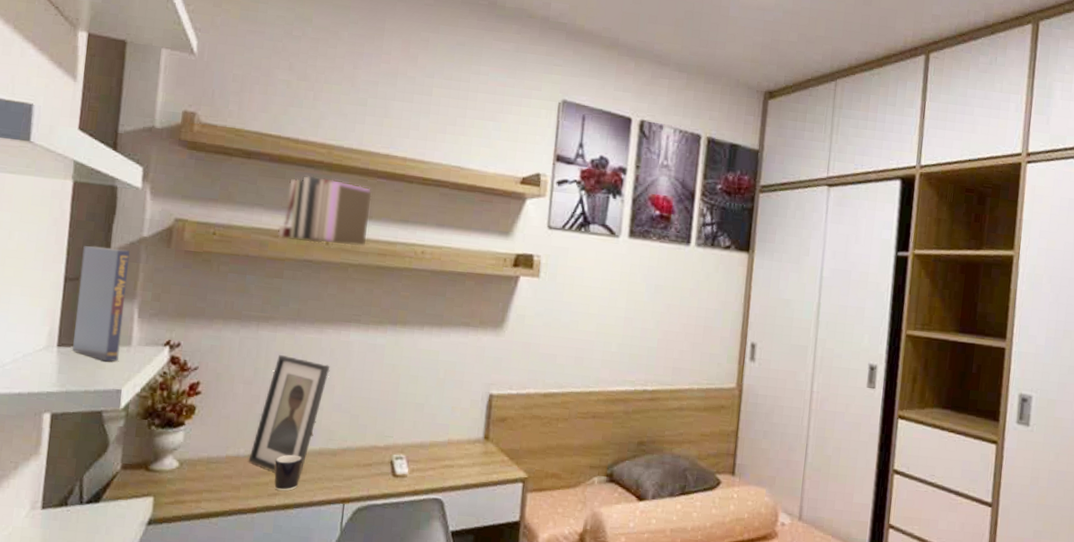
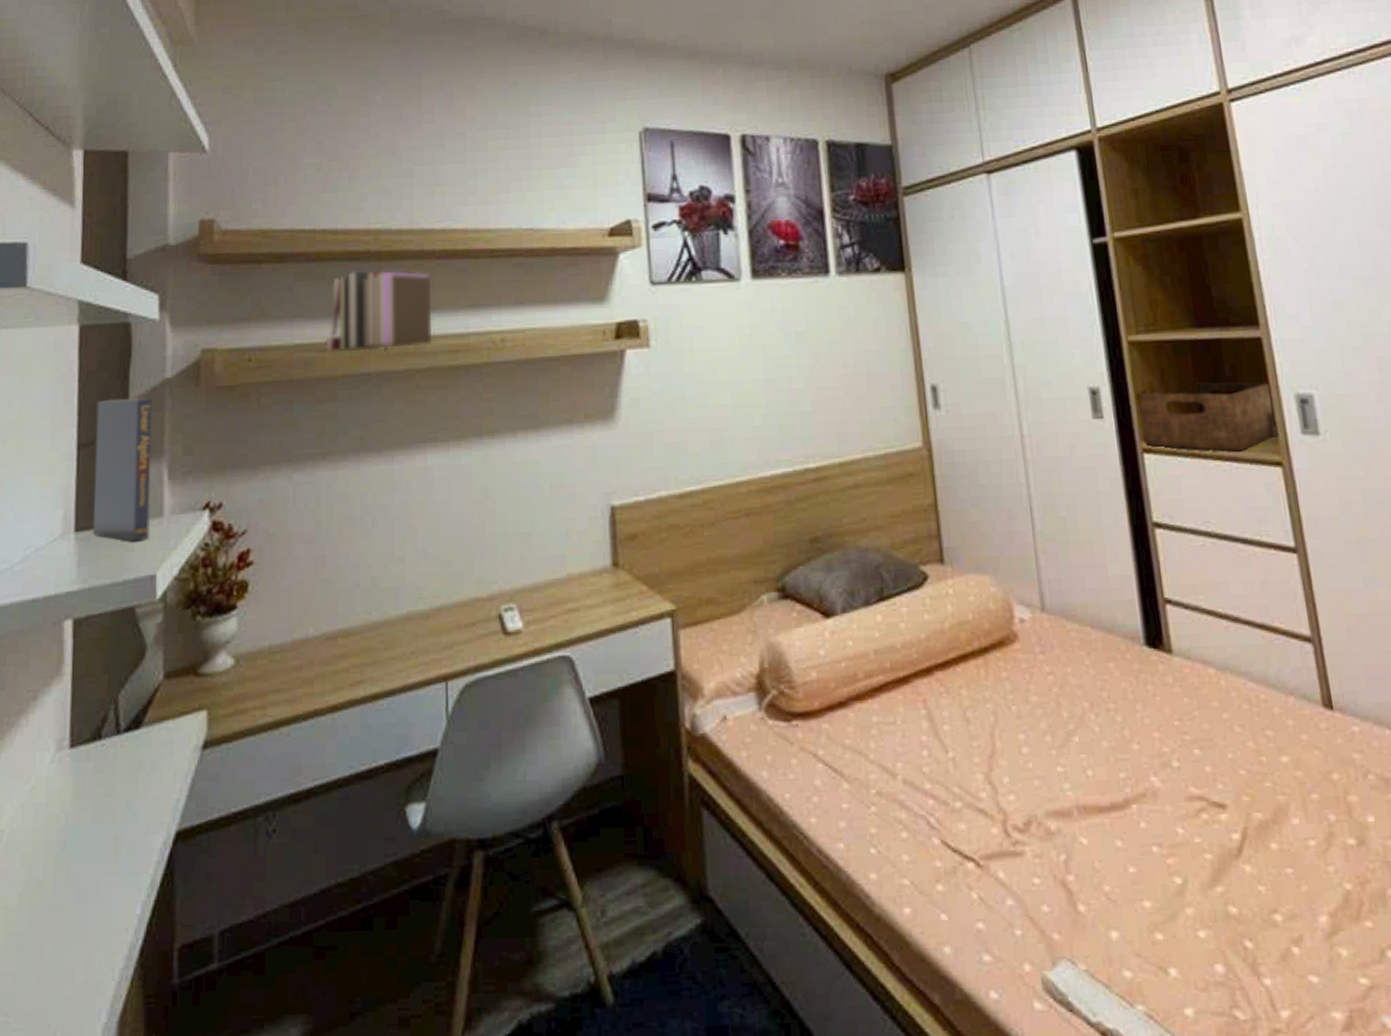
picture frame: present [248,355,330,479] -> none [320,498,408,657]
mug: present [274,454,303,492] -> none [353,625,388,677]
storage basket: none [902,373,1002,429] -> present [1139,382,1278,452]

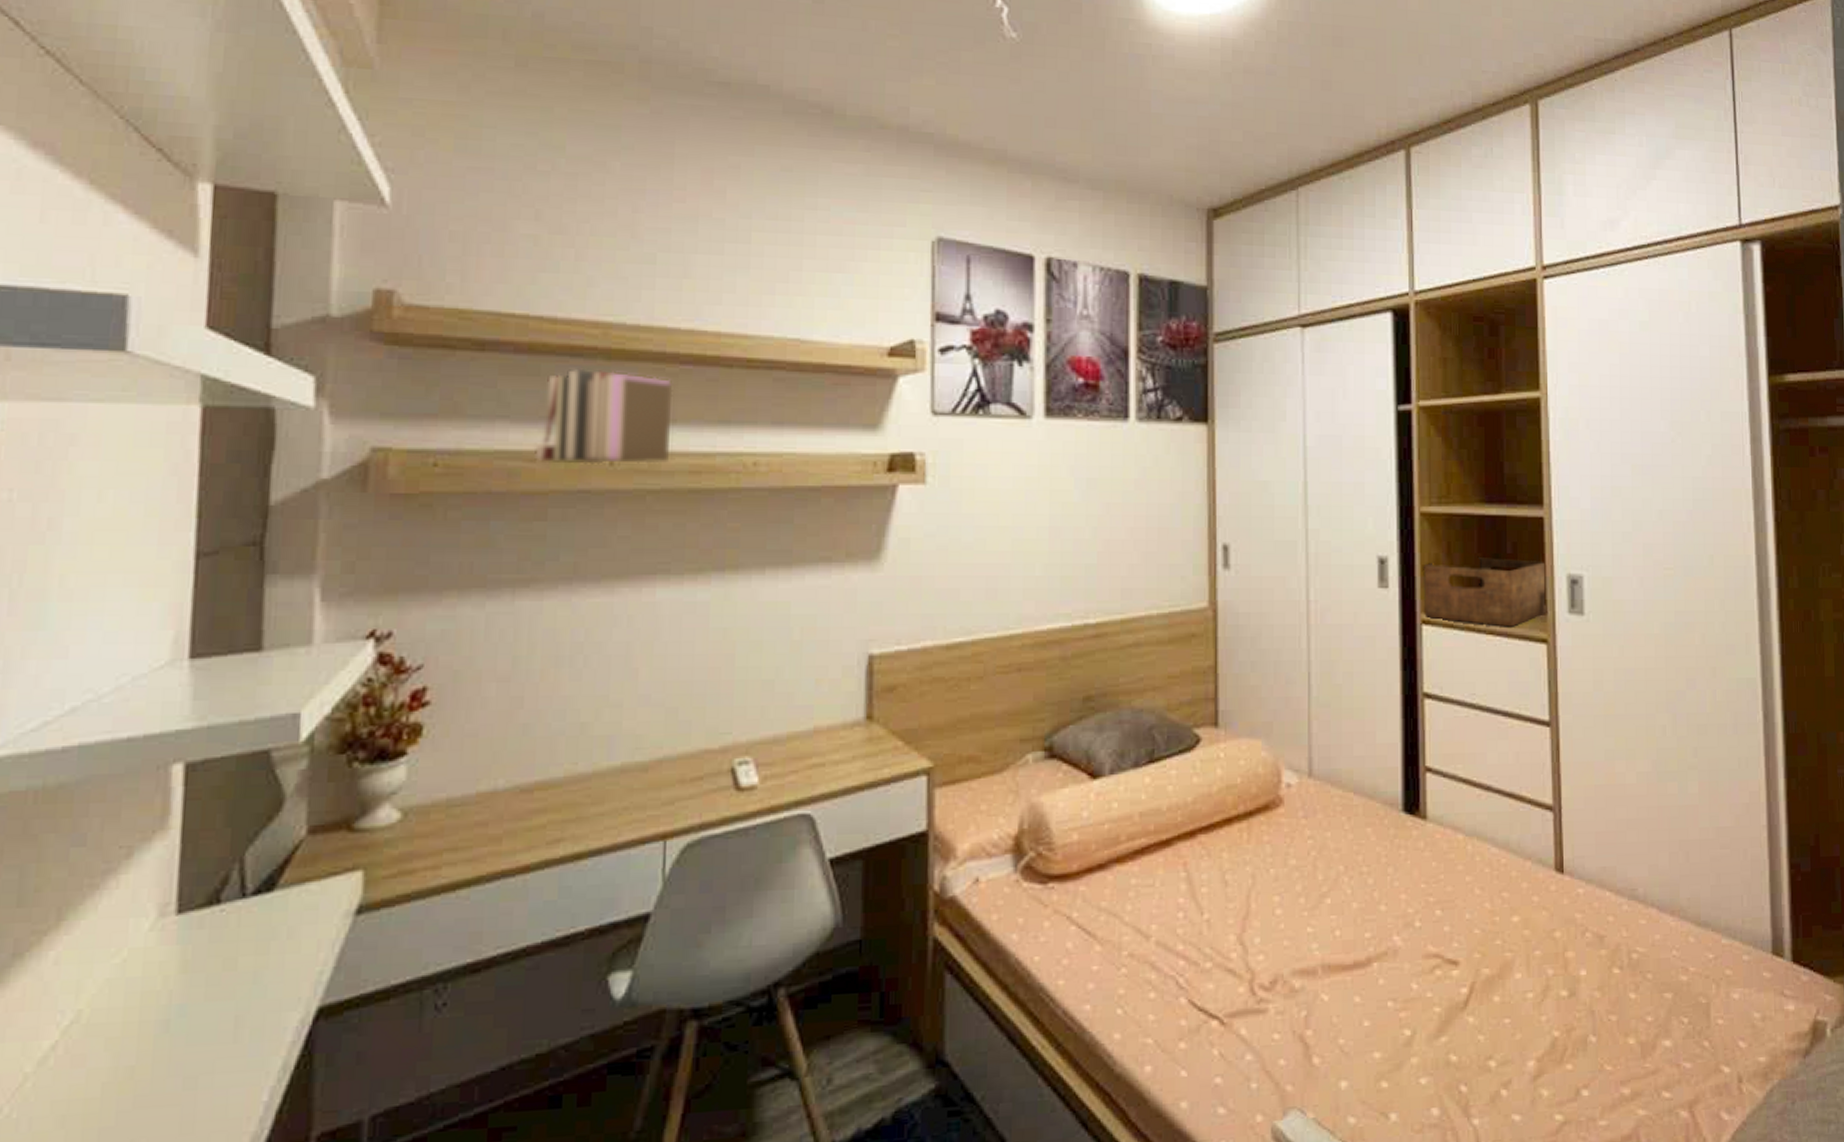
book: present [93,398,152,542] -> none [215,501,301,673]

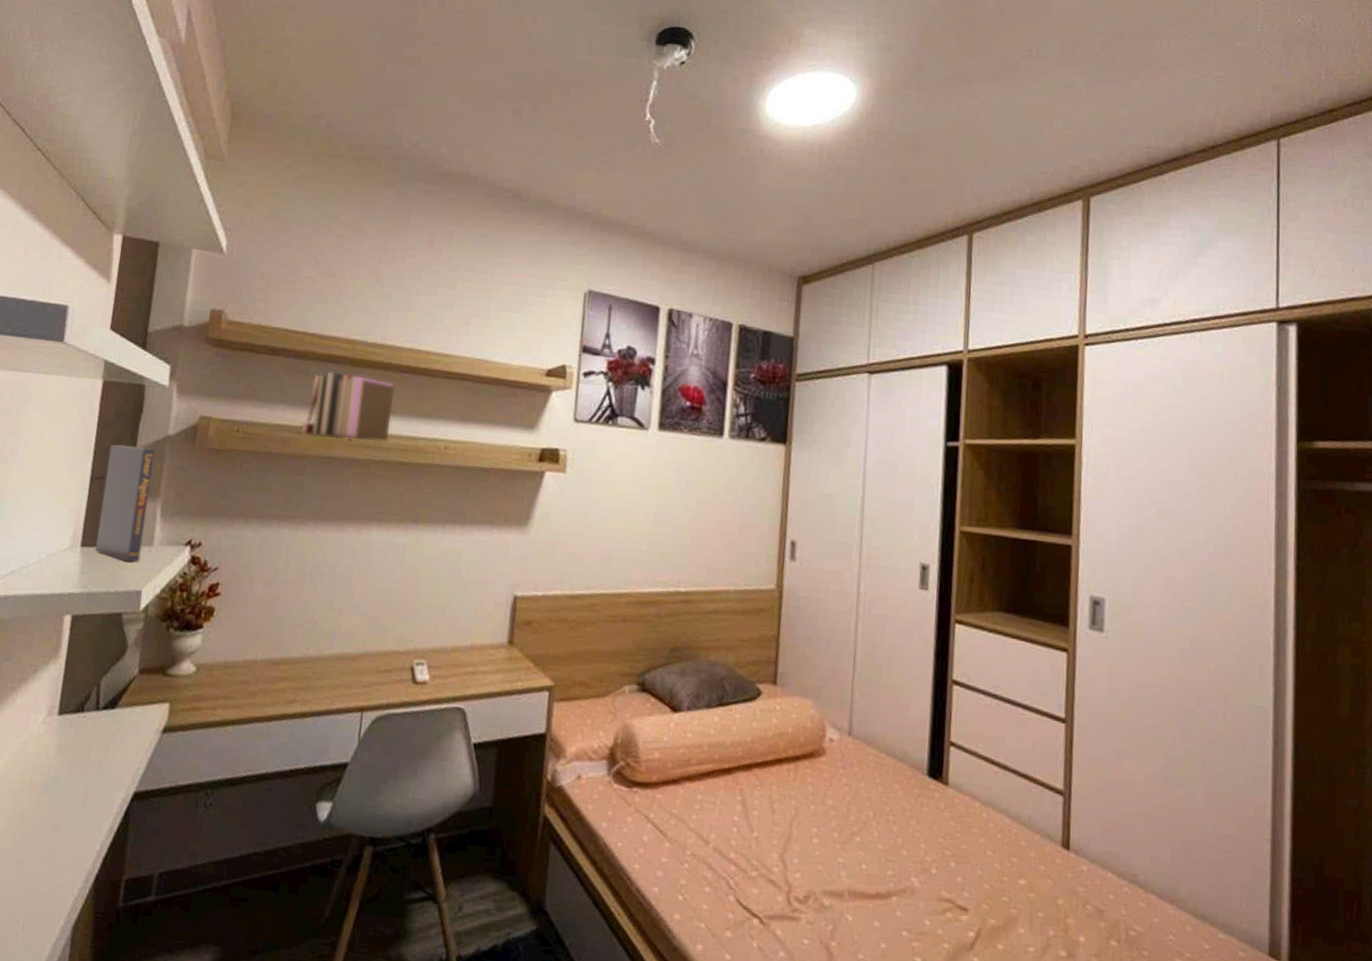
book: none [215,501,301,673] -> present [95,445,155,563]
storage basket: present [1424,558,1547,627] -> none [959,573,1070,635]

